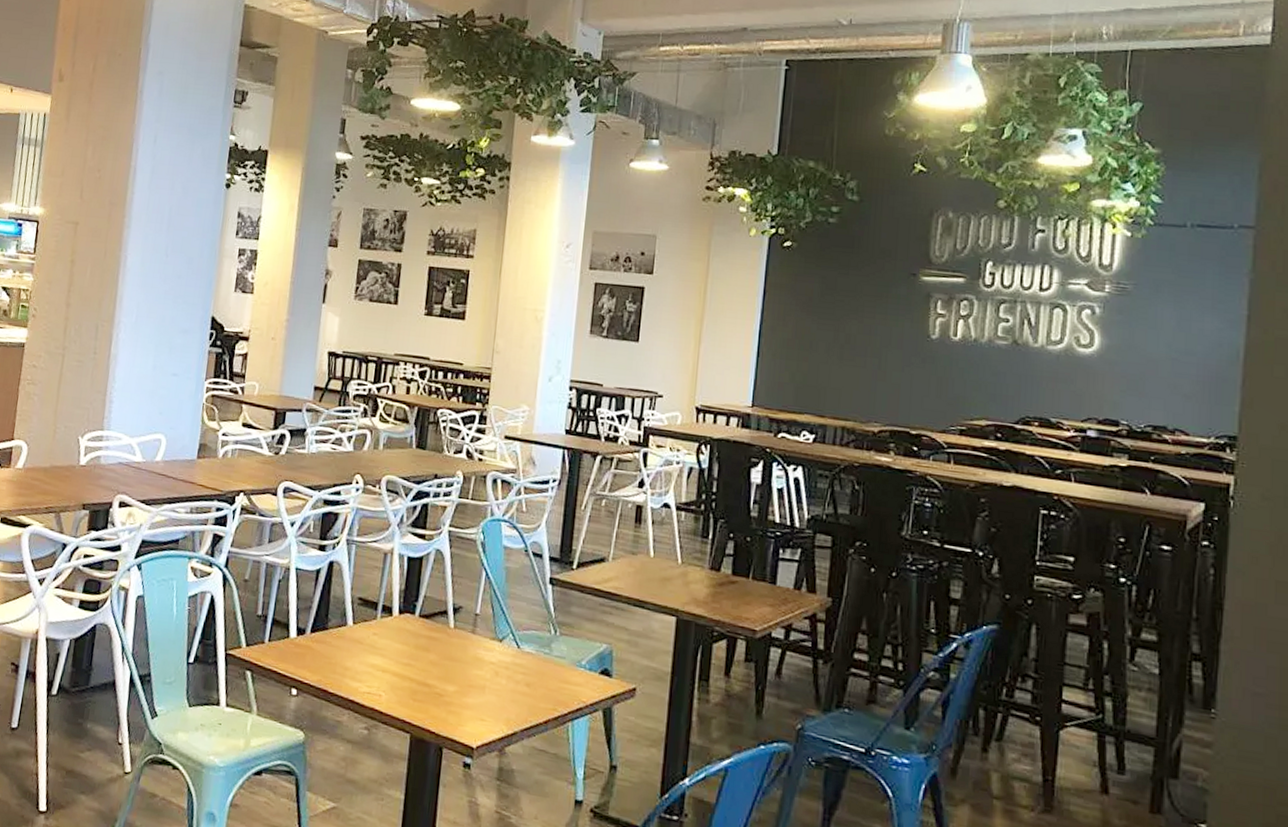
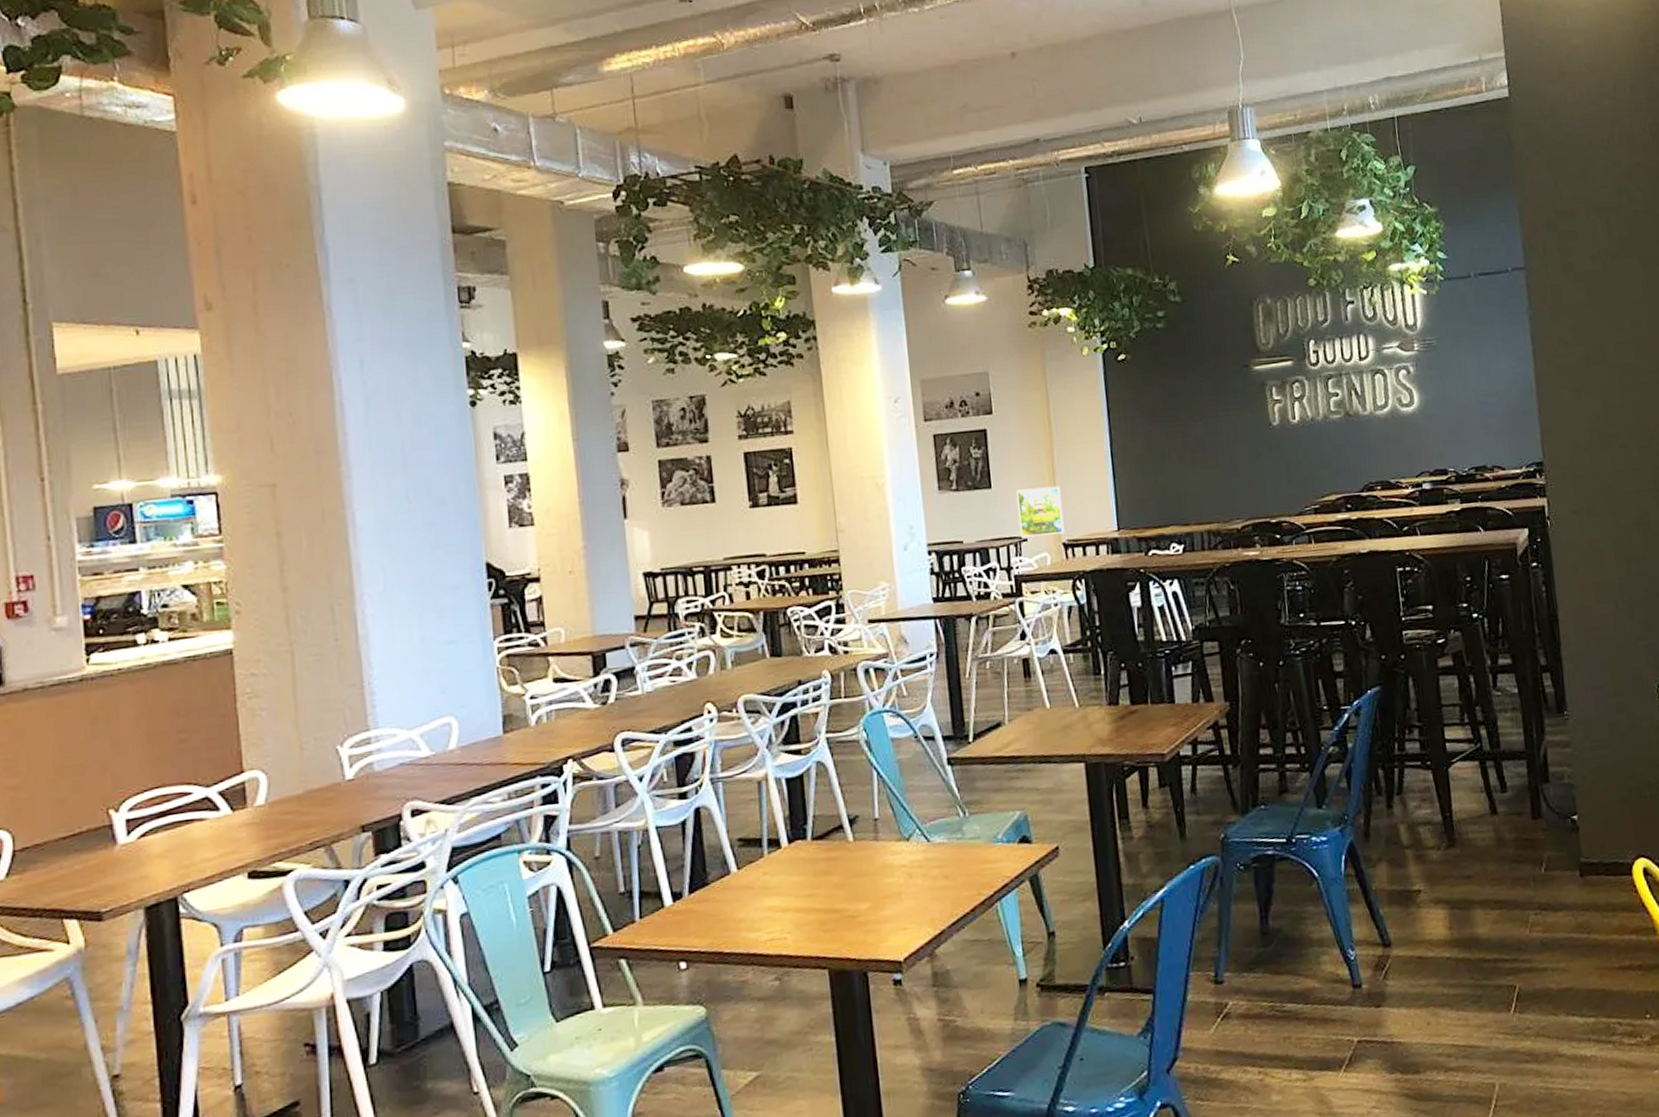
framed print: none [657,348,703,399] -> present [1017,486,1065,537]

